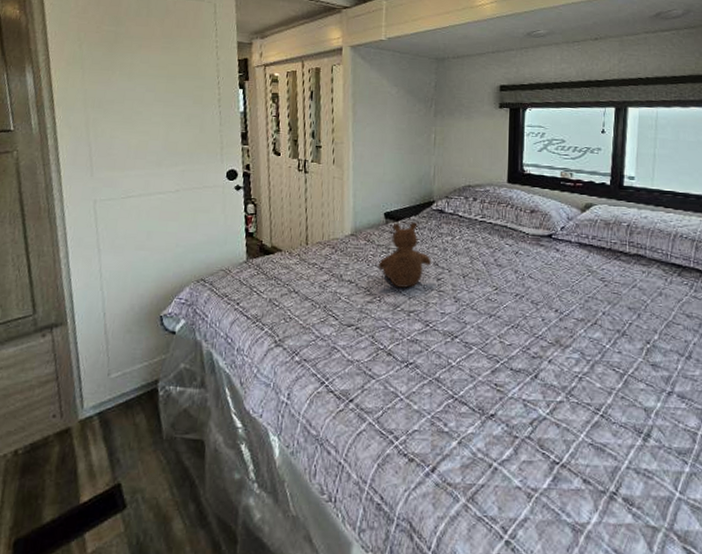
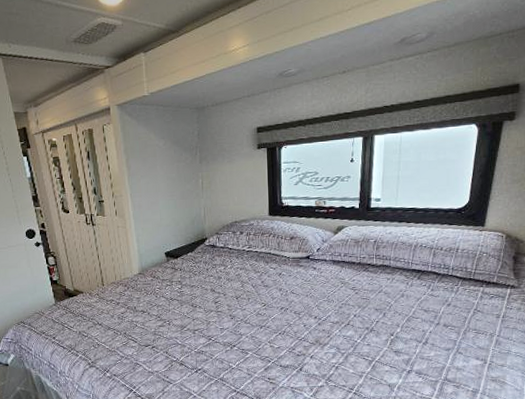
teddy bear: present [377,222,431,288] -> none [164,258,209,312]

